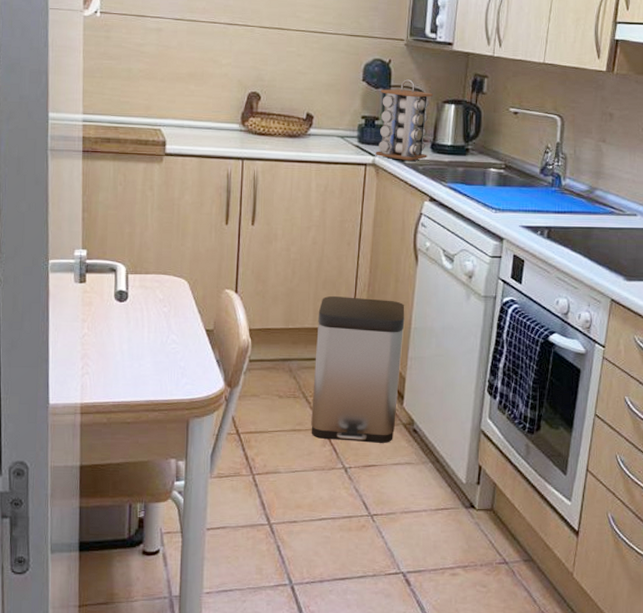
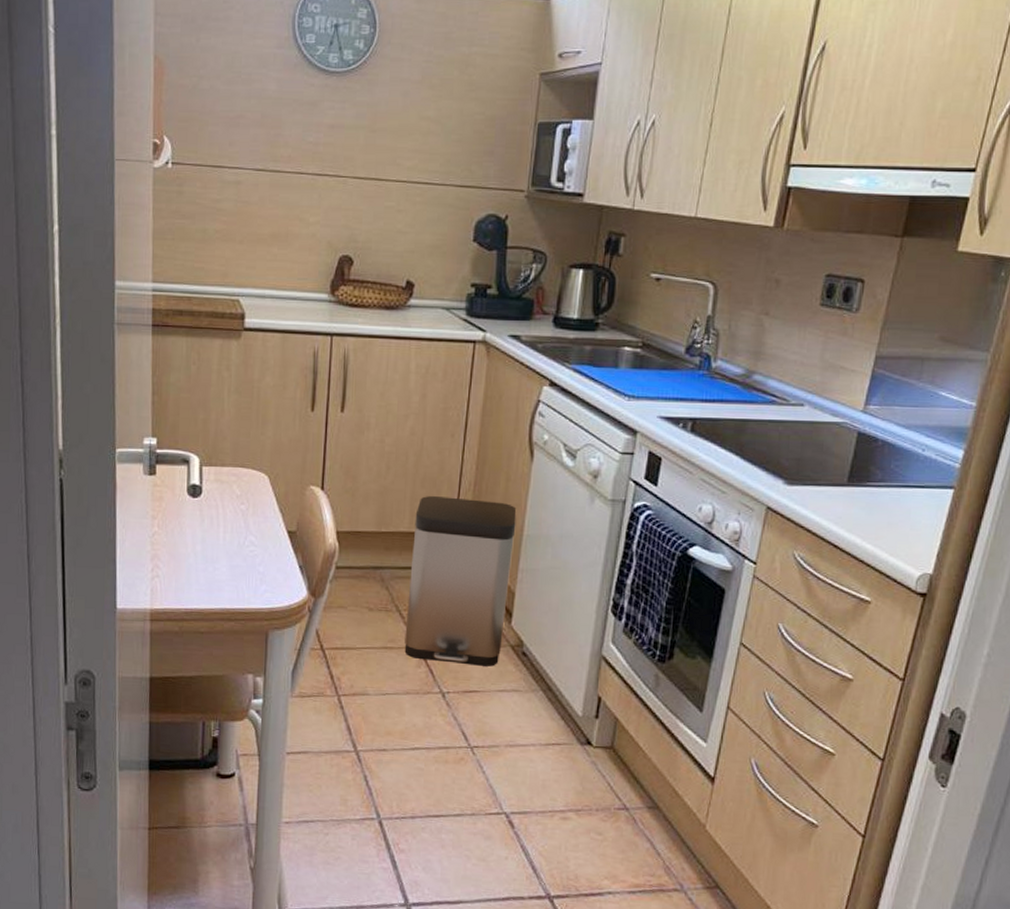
spice rack: present [375,79,433,161] -> none [486,239,557,337]

